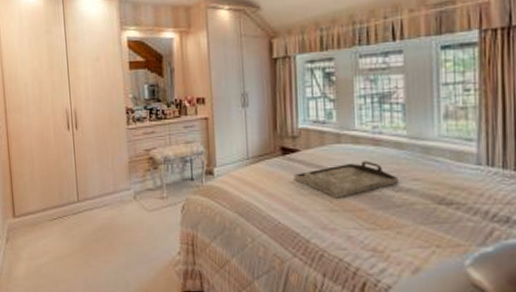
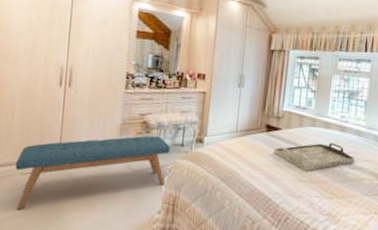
bench: none [42,172,181,256] -> present [15,135,171,210]

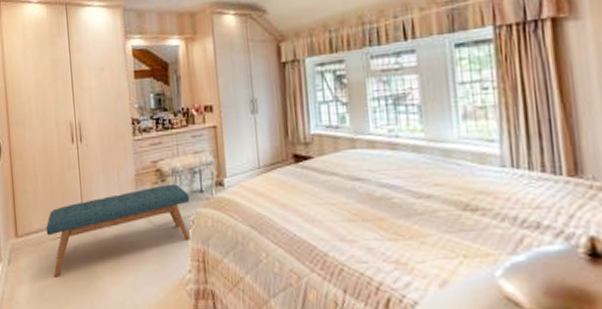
serving tray: present [273,142,355,171] -> none [308,166,420,208]

